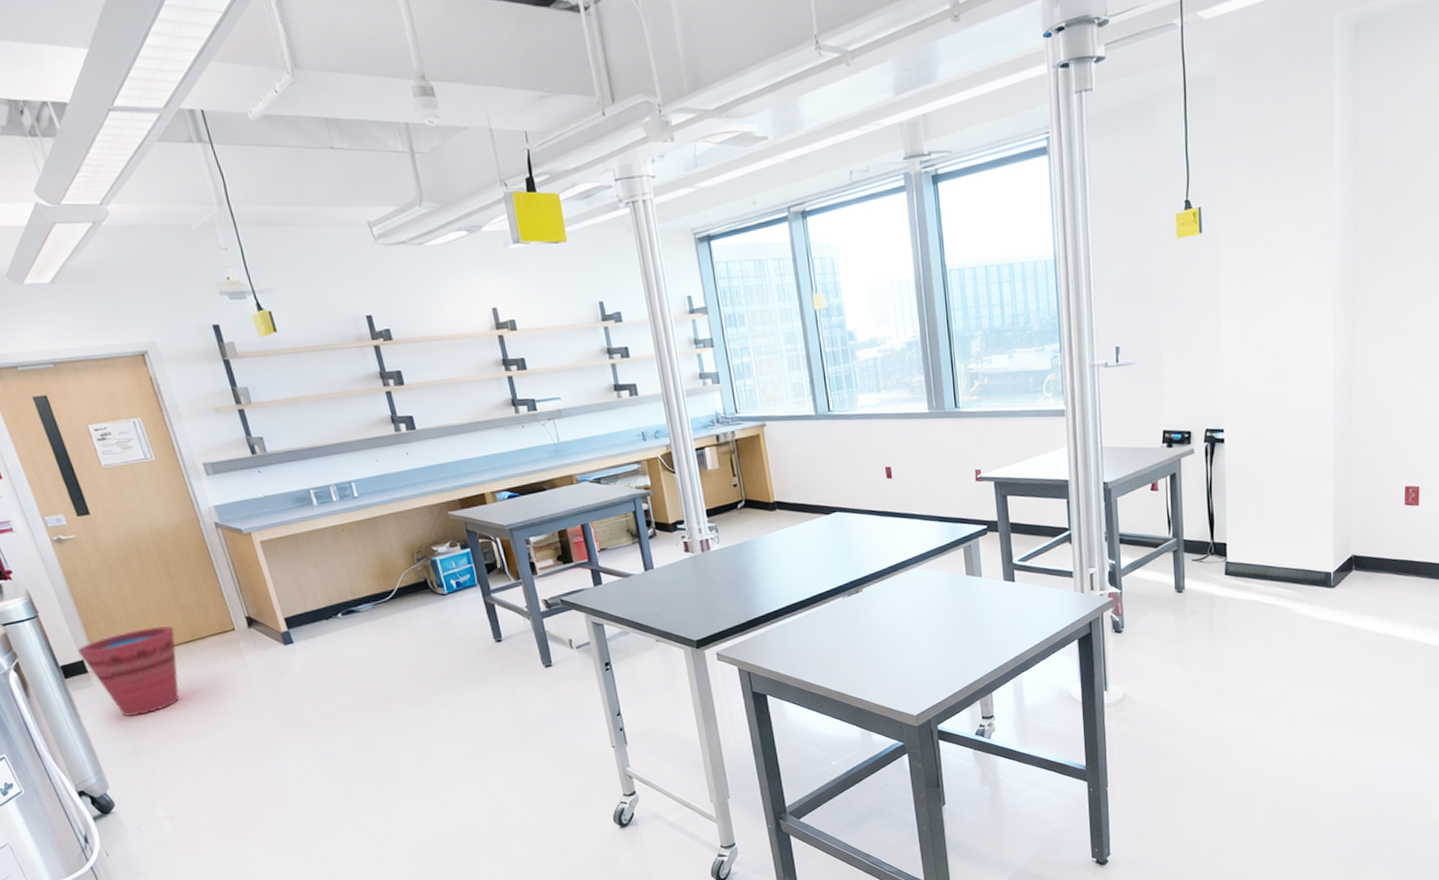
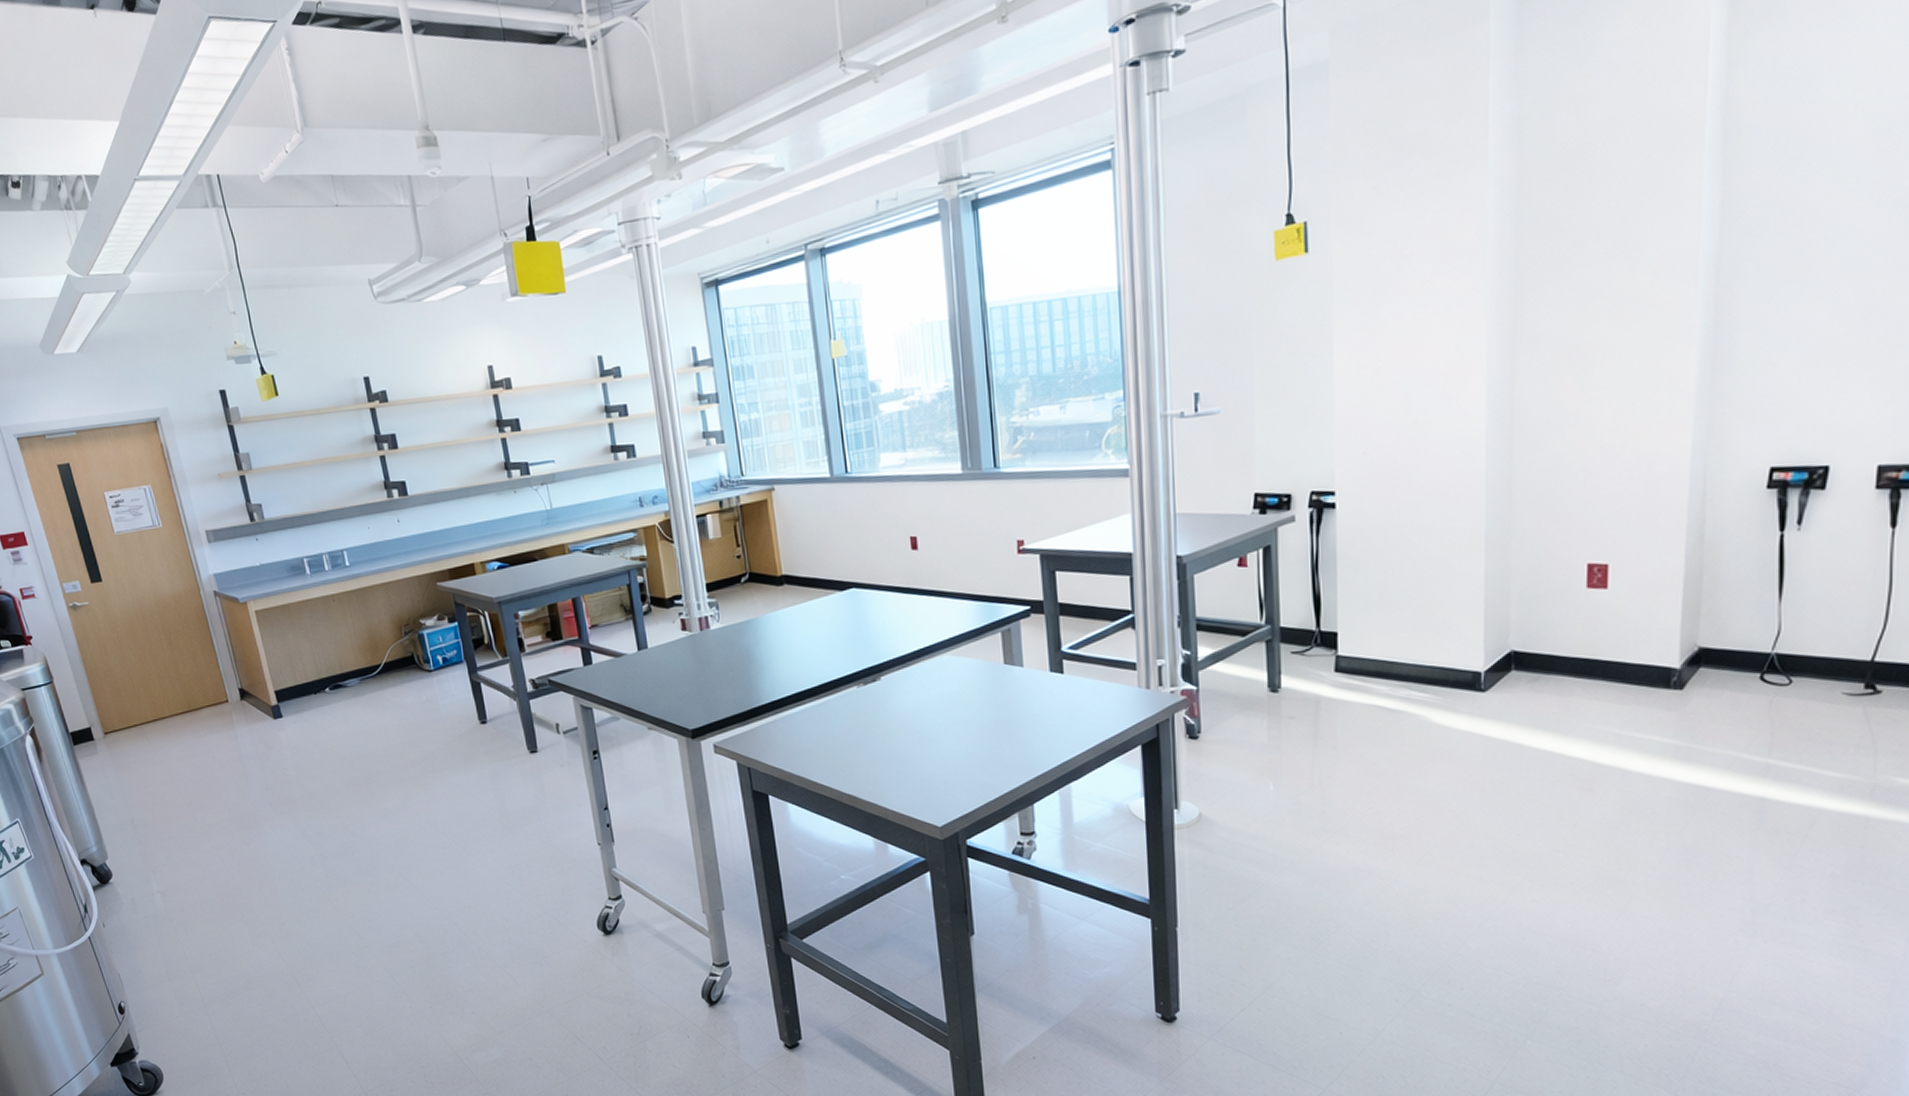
bucket: present [78,626,179,716] -> none [86,696,175,786]

